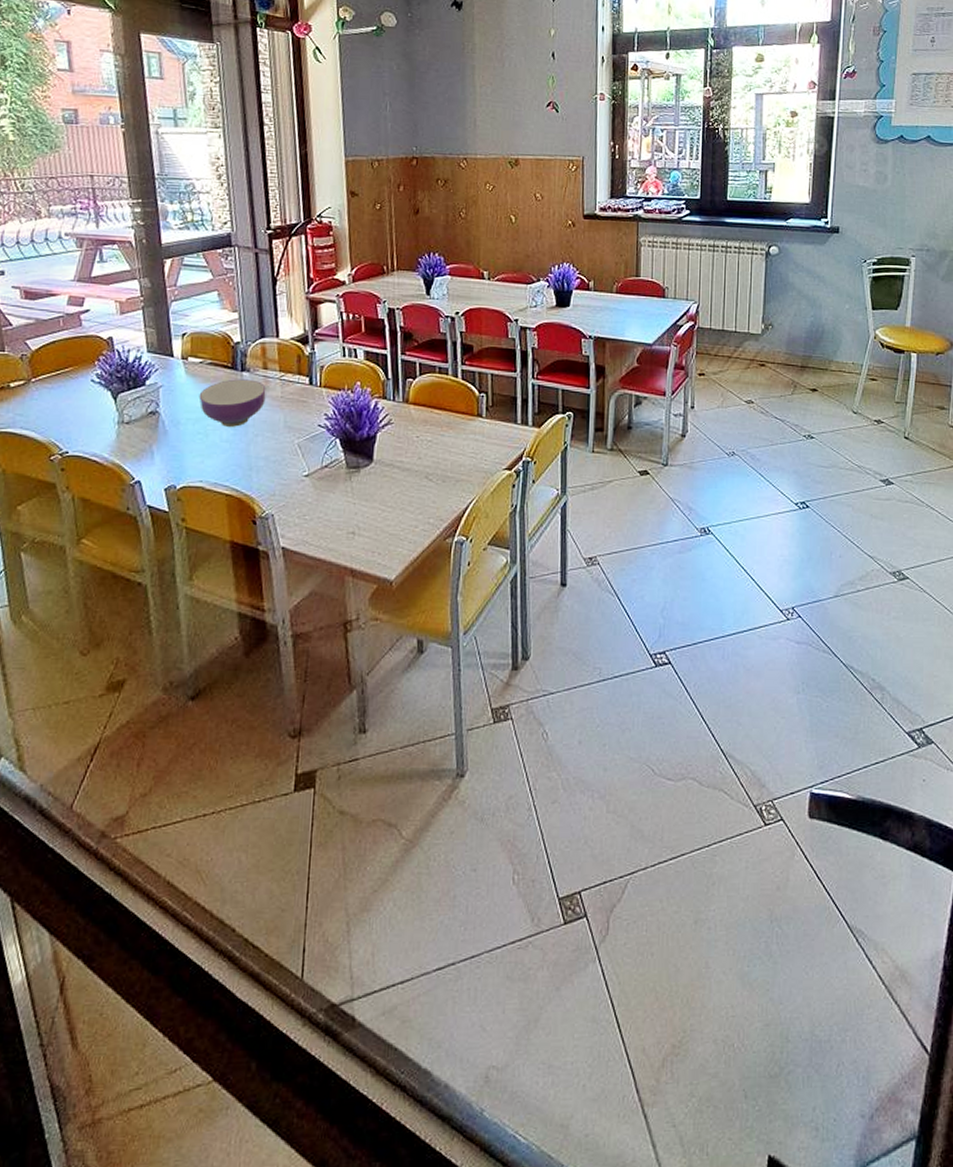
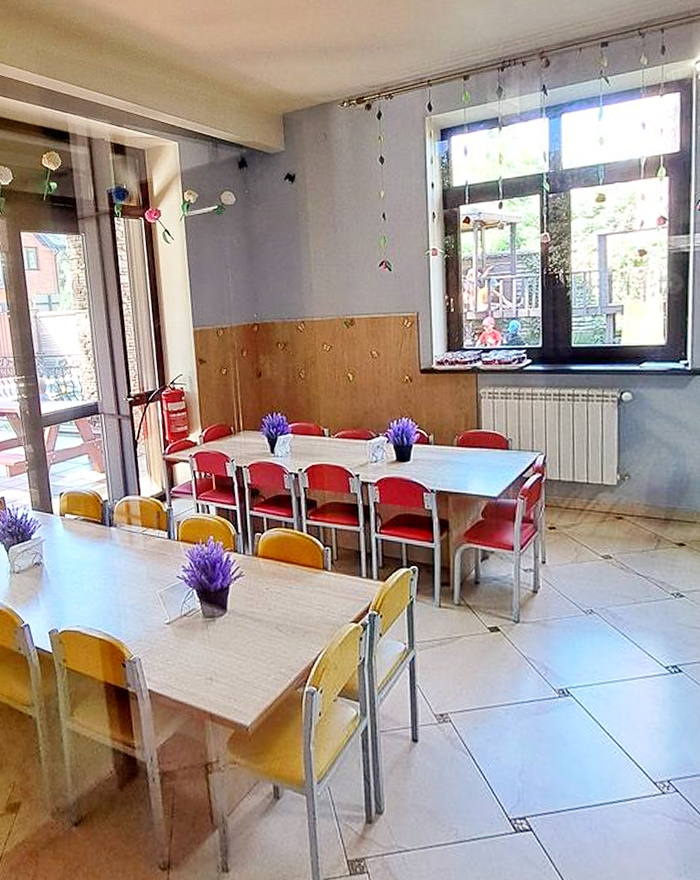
bowl: present [199,379,266,427] -> none [74,533,131,577]

